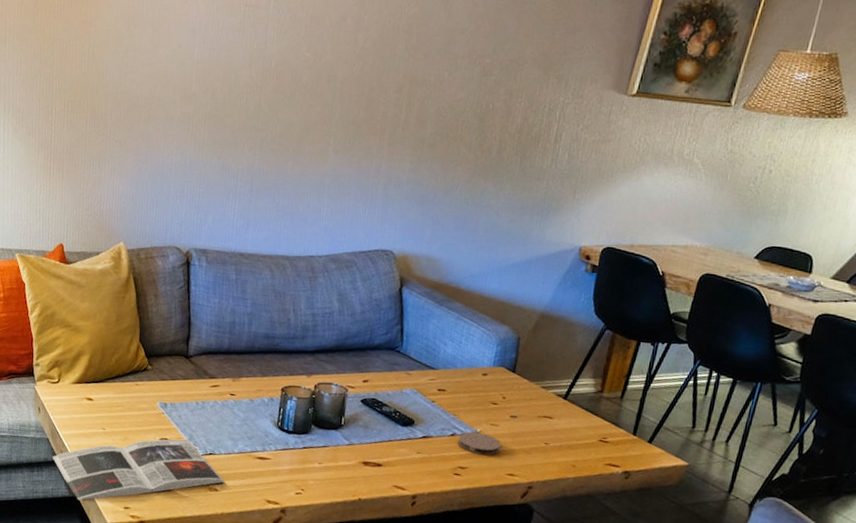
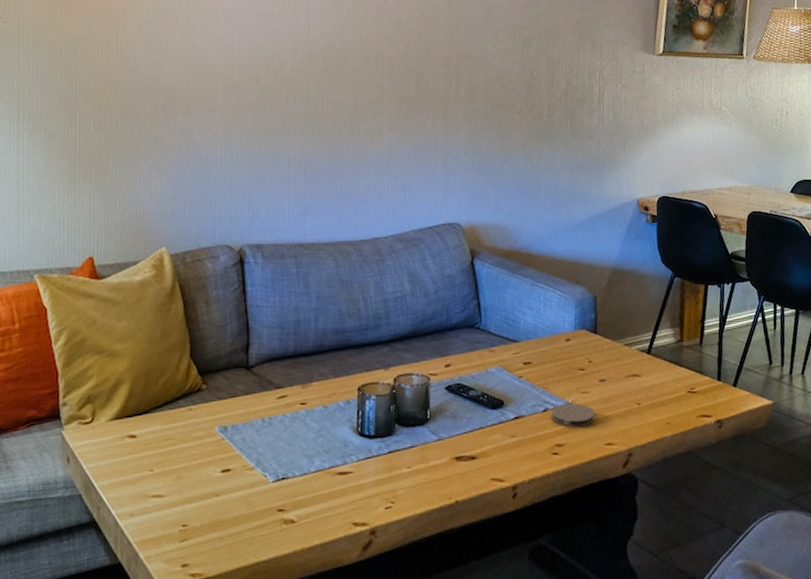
magazine: present [53,439,225,501] -> none [87,466,302,568]

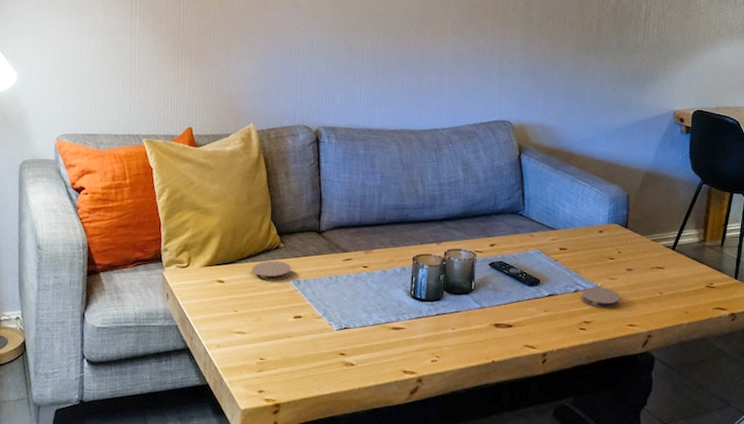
coaster: none [169,405,217,430] -> present [251,260,292,281]

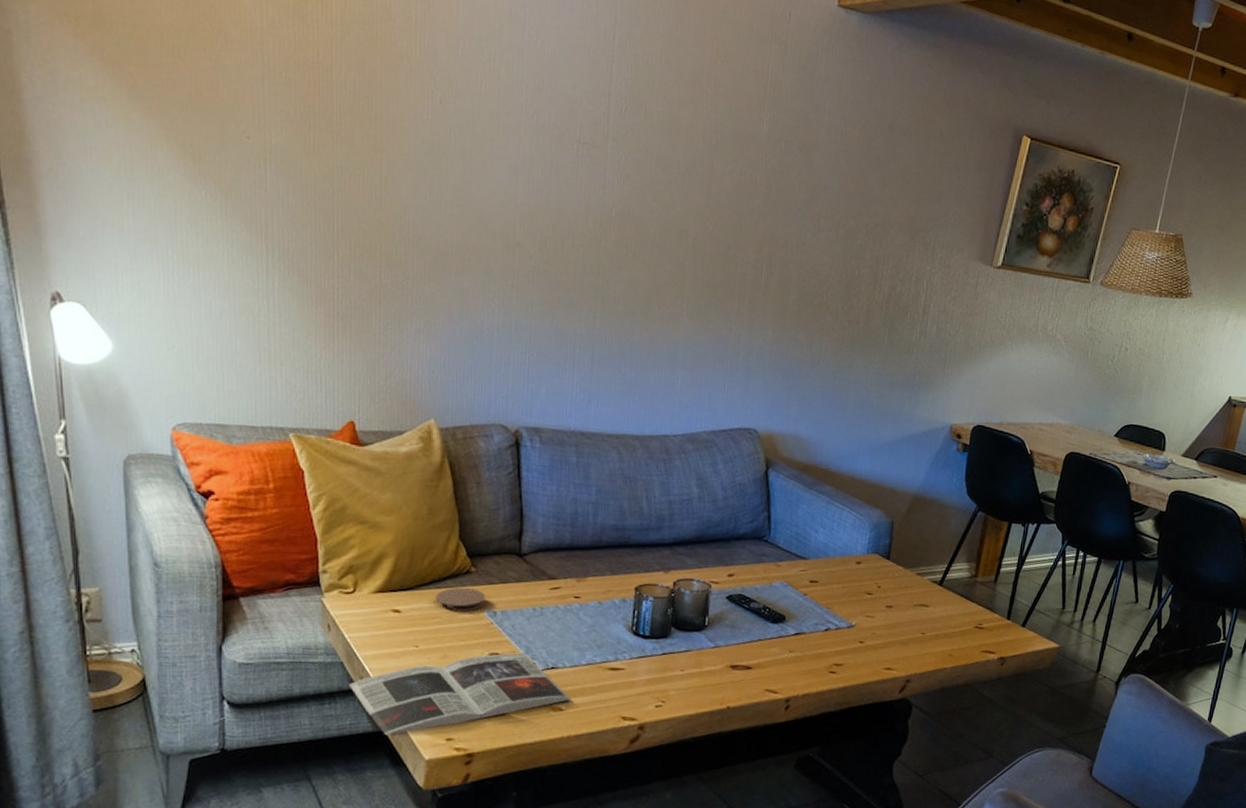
magazine: none [182,315,361,388] -> present [350,653,571,736]
coaster: present [581,287,620,309] -> none [832,625,877,650]

